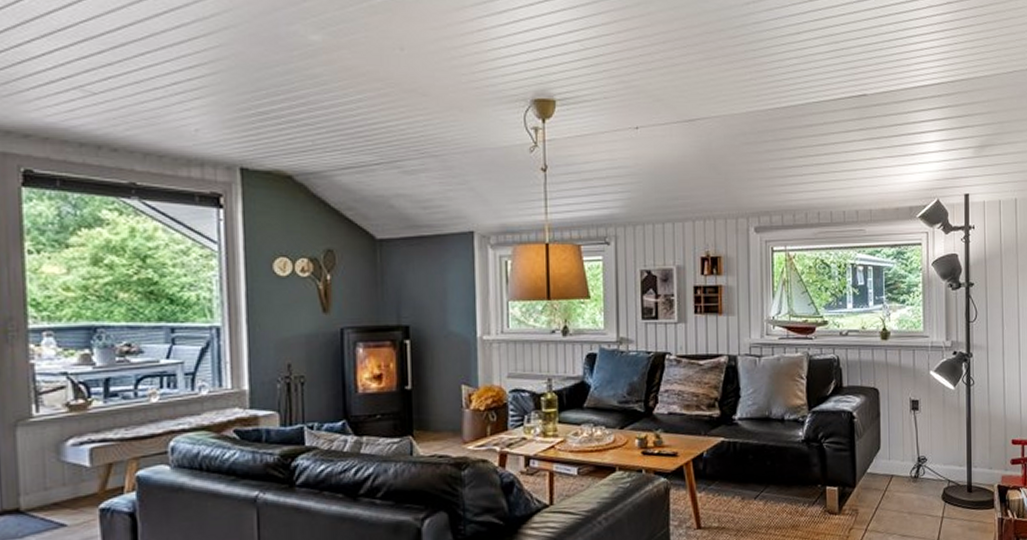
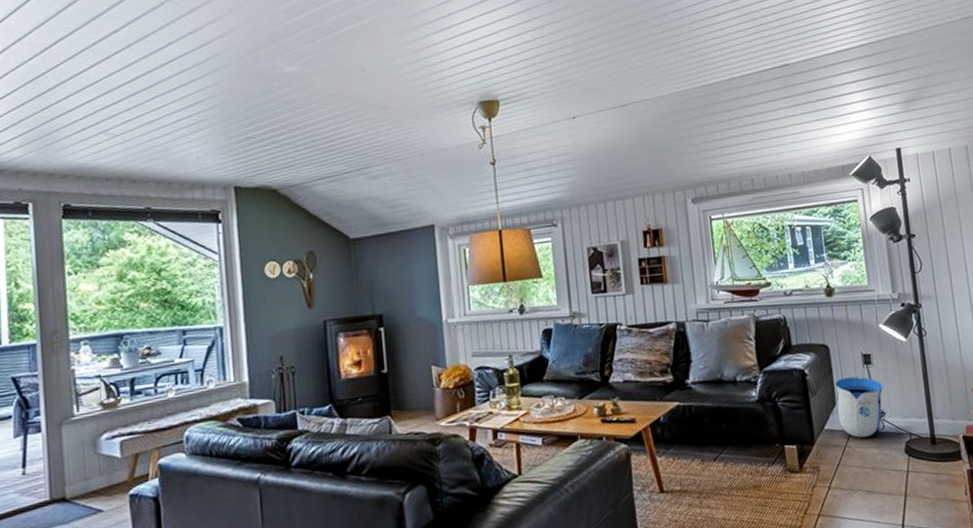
sun visor: none [881,421,928,482] -> present [835,376,884,438]

